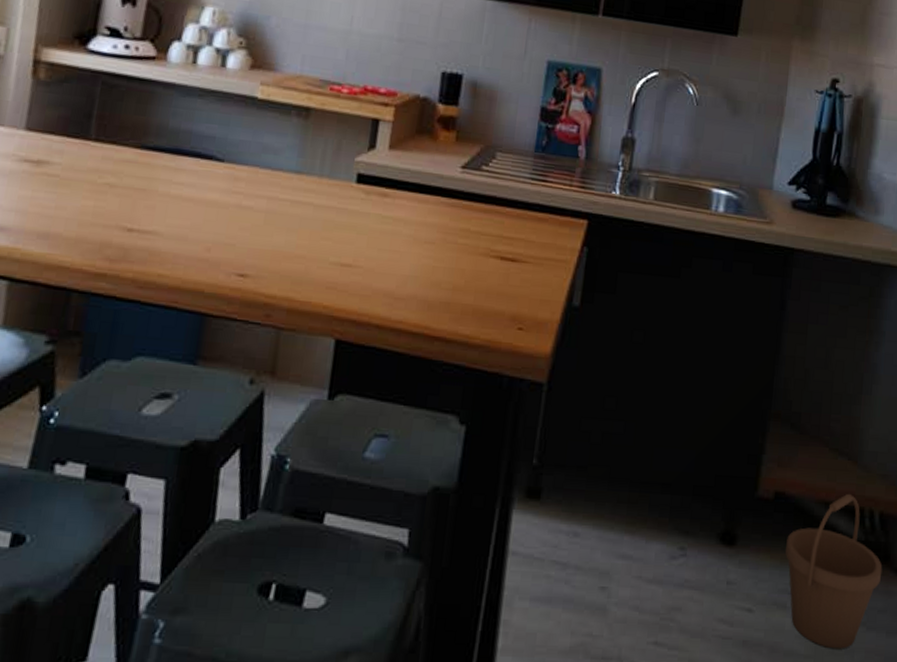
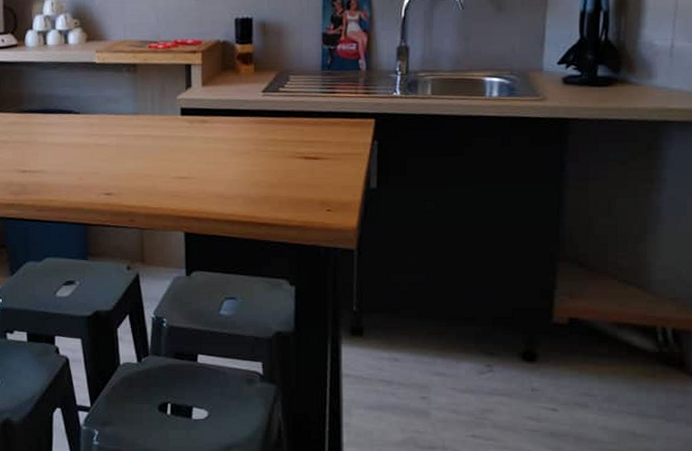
bucket: present [785,493,883,649] -> none [582,315,678,437]

